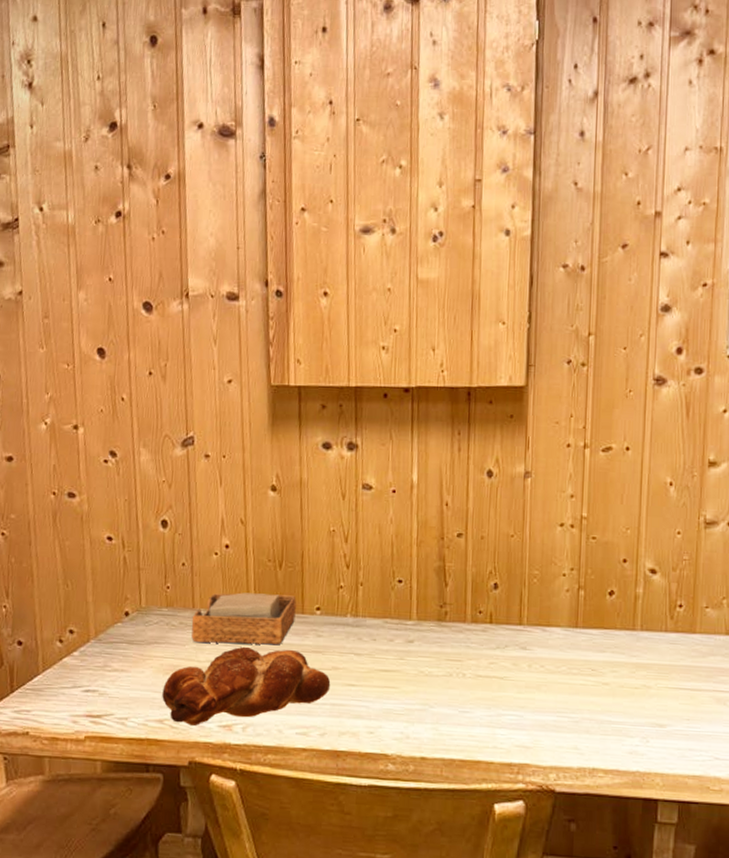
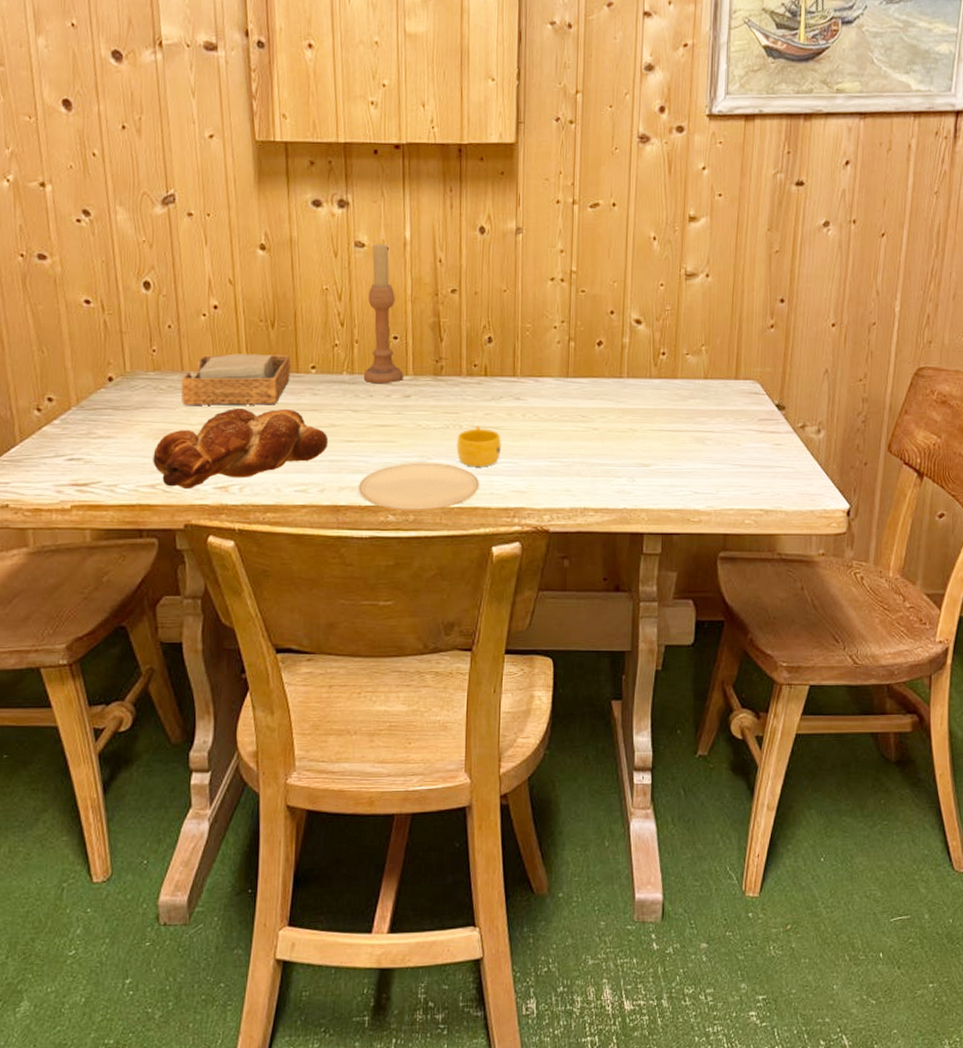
plate: none [358,709,483,762] -> present [358,461,480,511]
candlestick: none [367,486,407,628] -> present [363,243,403,384]
cup: none [459,675,506,719] -> present [456,426,501,468]

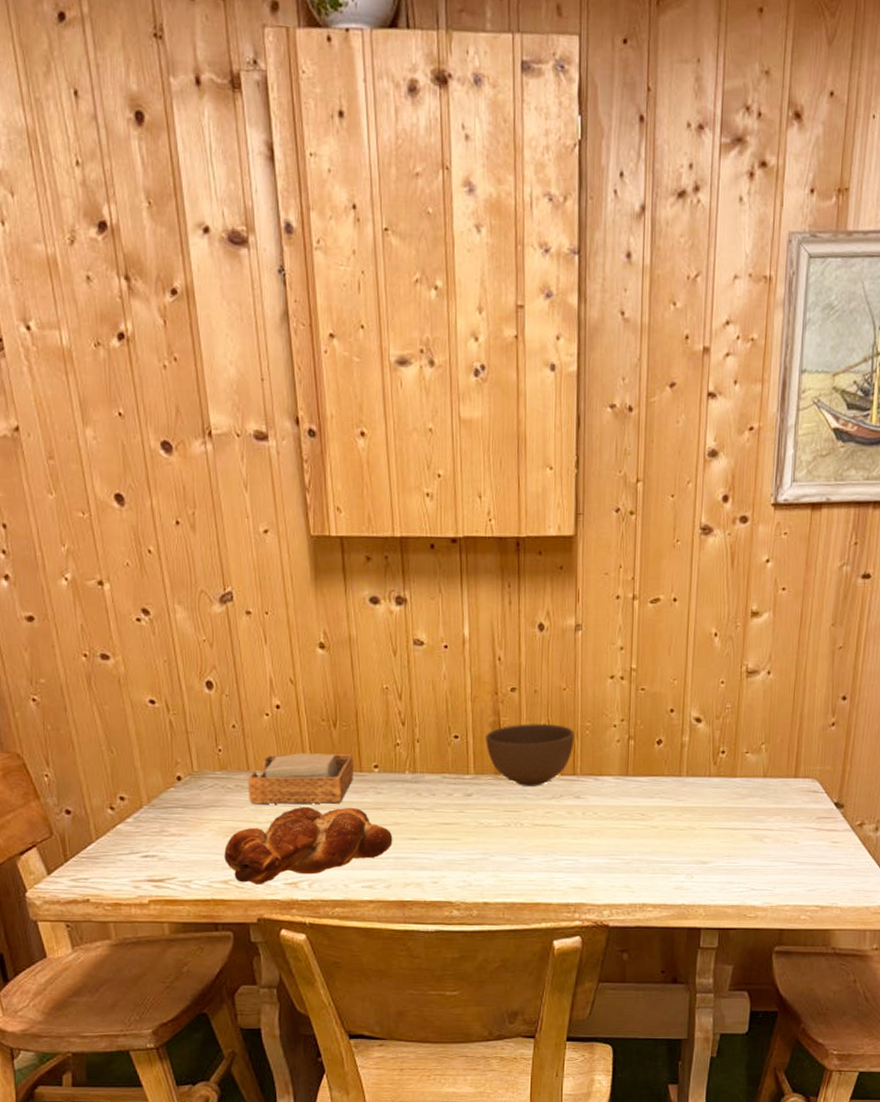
plate: present [358,461,480,511] -> none [423,858,541,907]
candlestick: present [363,243,403,384] -> none [425,641,464,783]
bowl: none [424,325,515,388] -> present [485,724,575,786]
cup: present [456,426,501,468] -> none [518,824,562,865]

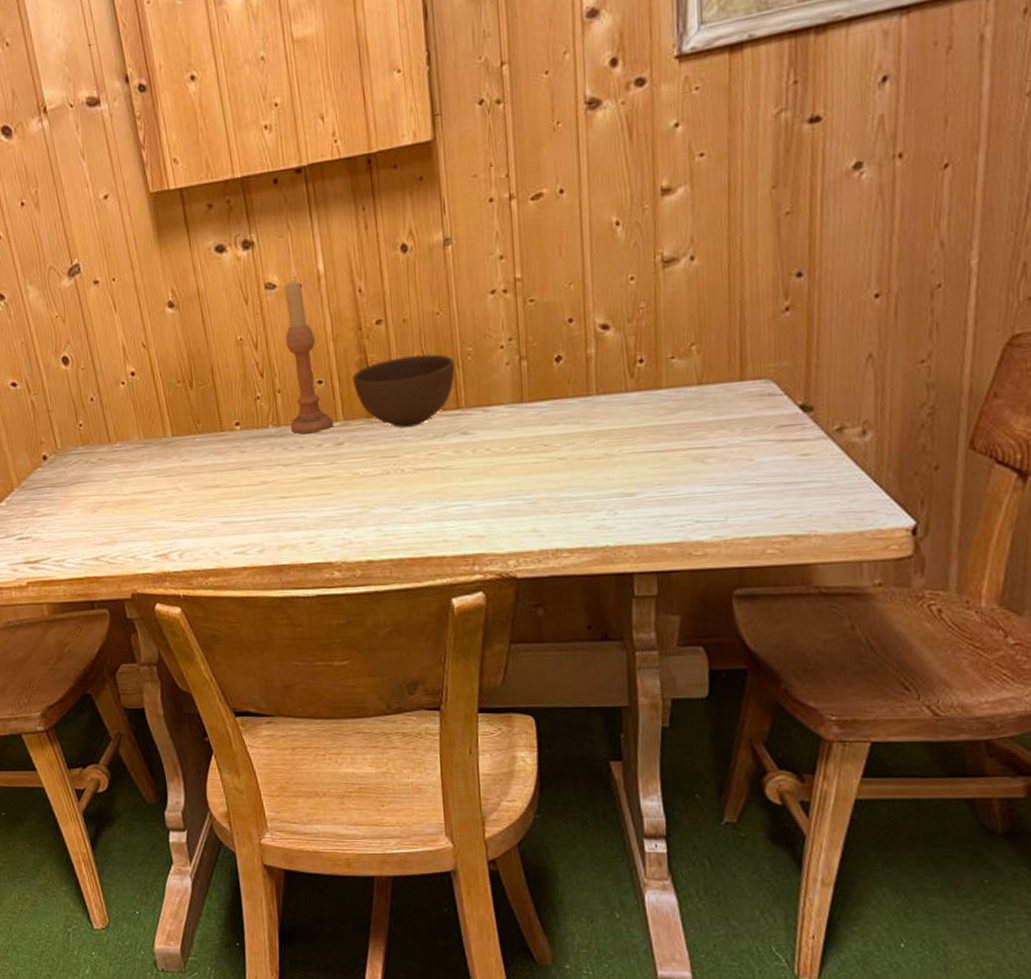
bread loaf: present [224,806,393,884] -> none [93,469,262,559]
napkin holder: present [247,753,353,804] -> none [109,414,215,476]
candlestick: none [425,641,464,783] -> present [284,281,333,434]

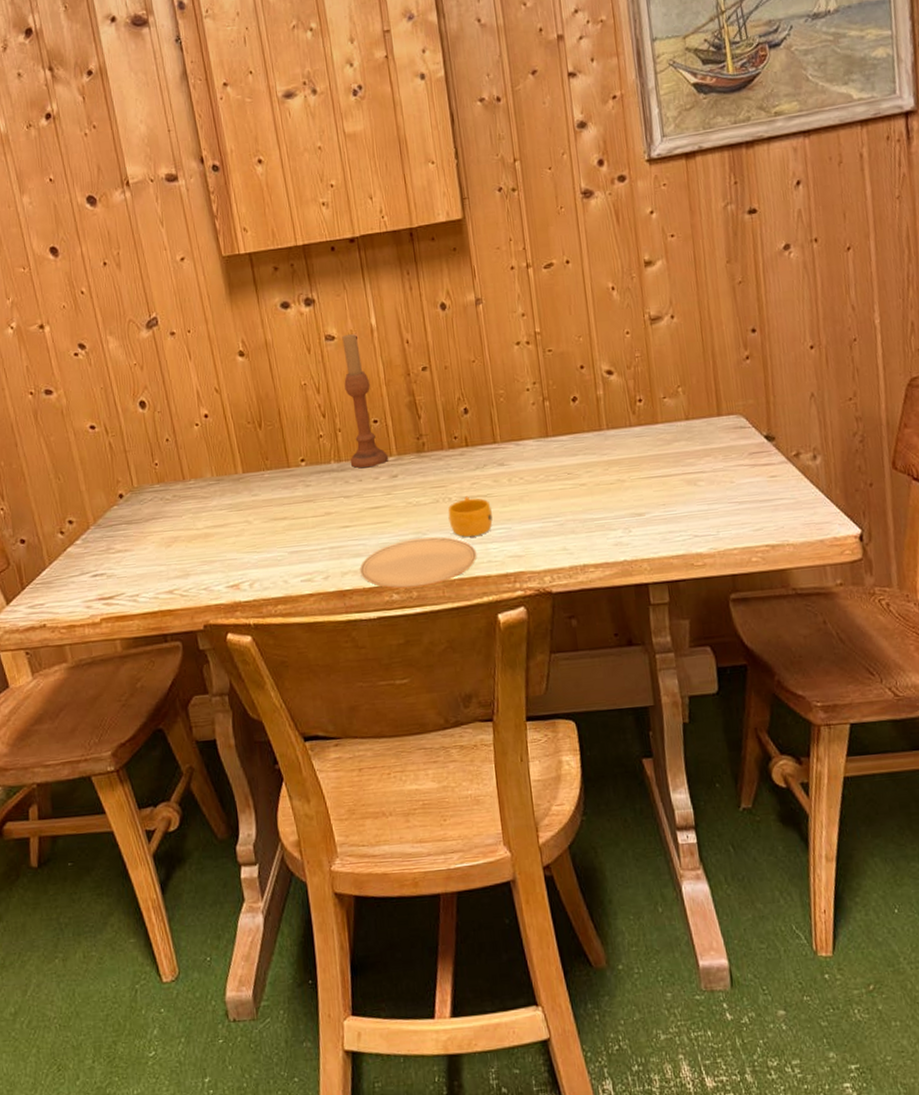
plate: none [298,511,431,567] -> present [360,536,477,589]
bowl: present [351,354,455,428] -> none [403,396,491,461]
cup: none [399,468,451,514] -> present [448,496,493,538]

